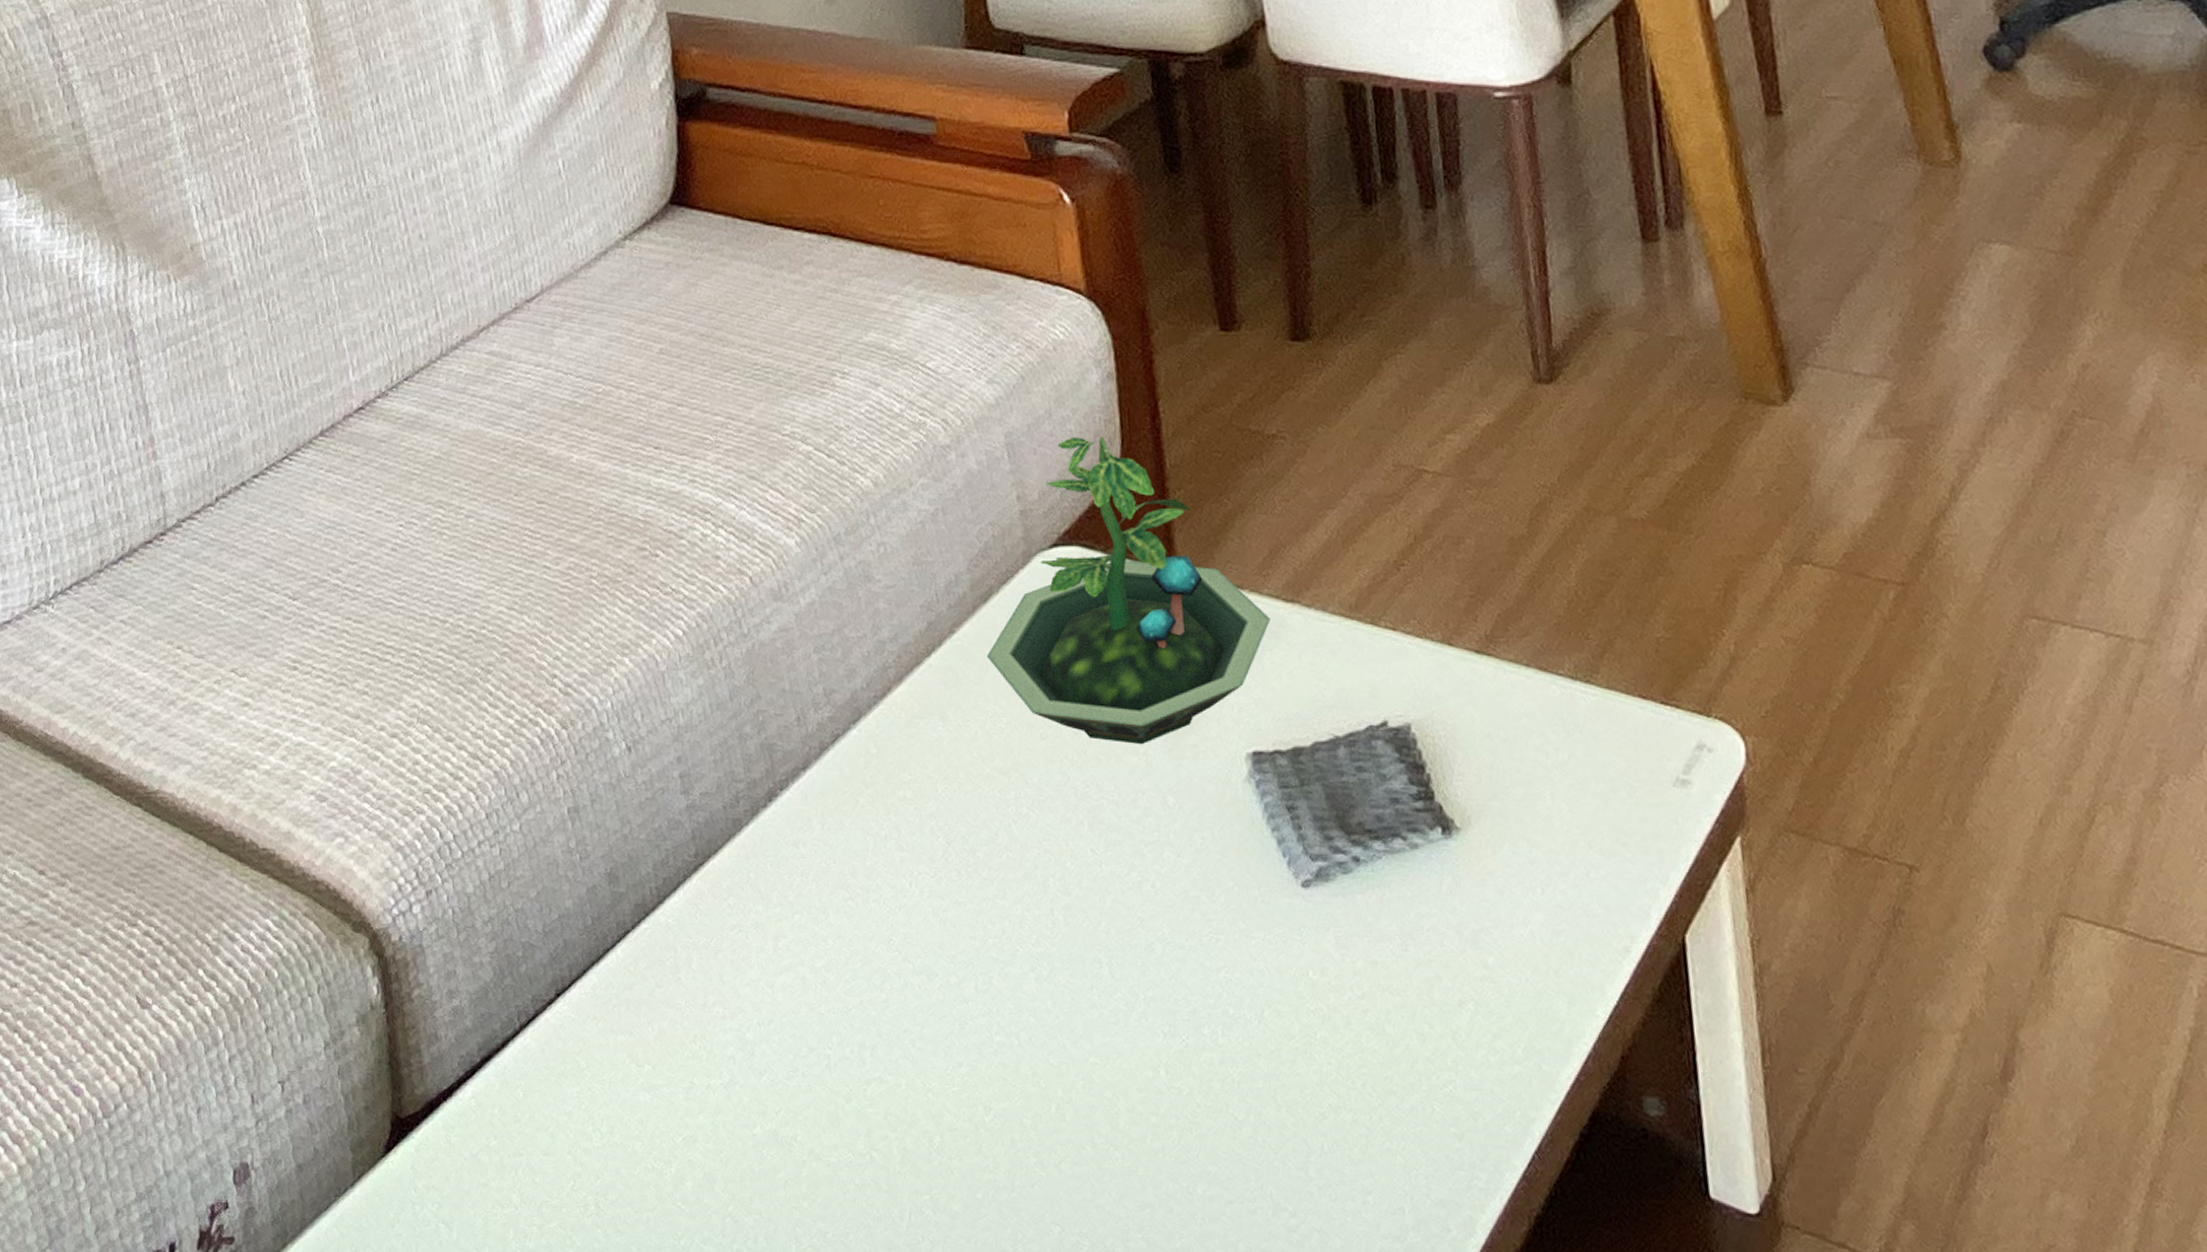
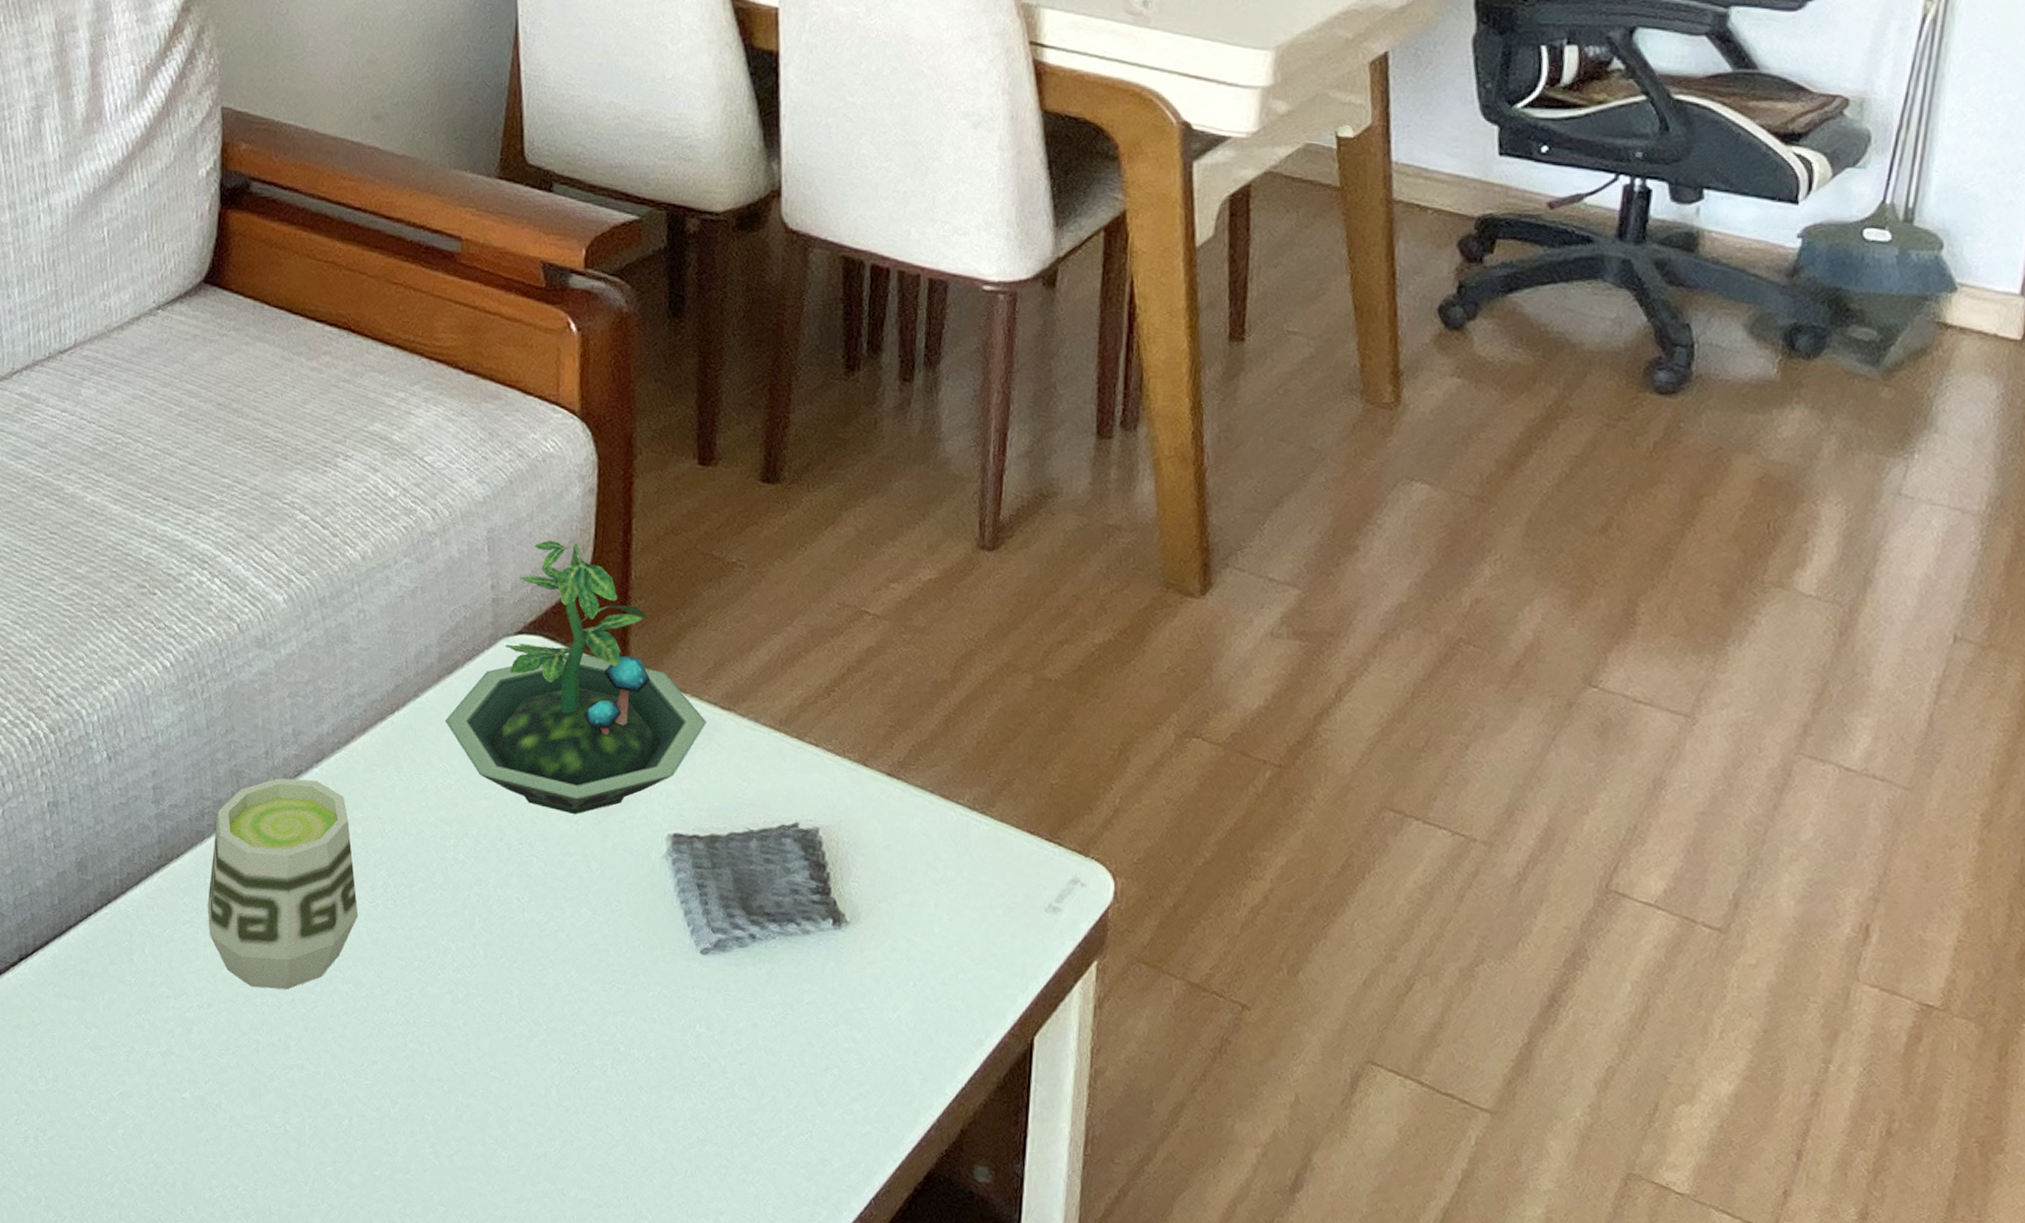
cup: none [752,744,921,994] -> present [207,778,359,990]

